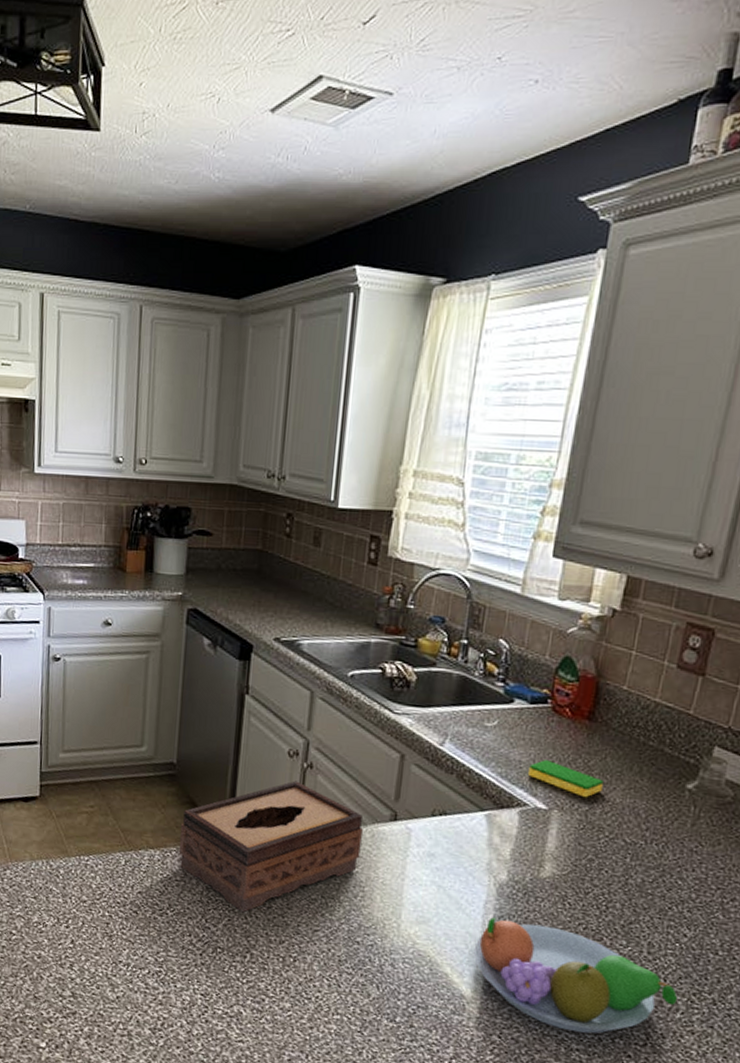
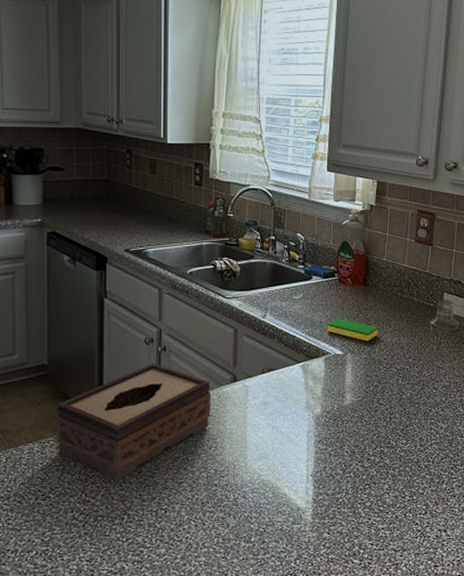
fruit bowl: present [473,917,678,1034] -> none [303,440,443,516]

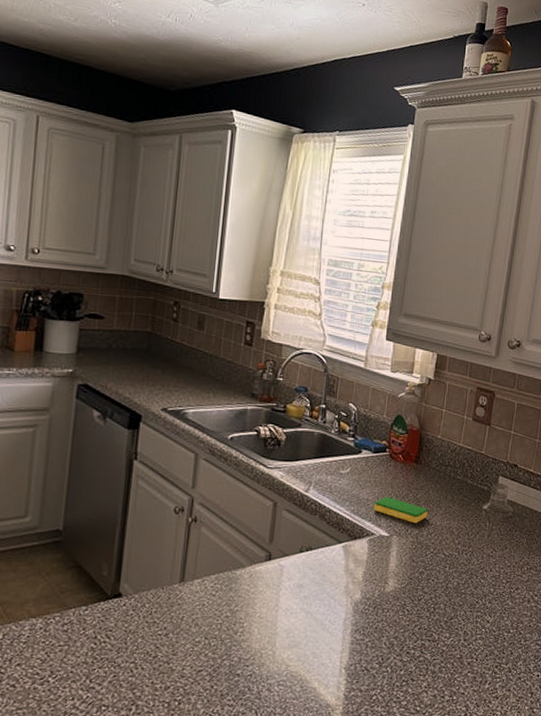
tissue box: present [55,363,210,482] -> none [62,535,242,667]

